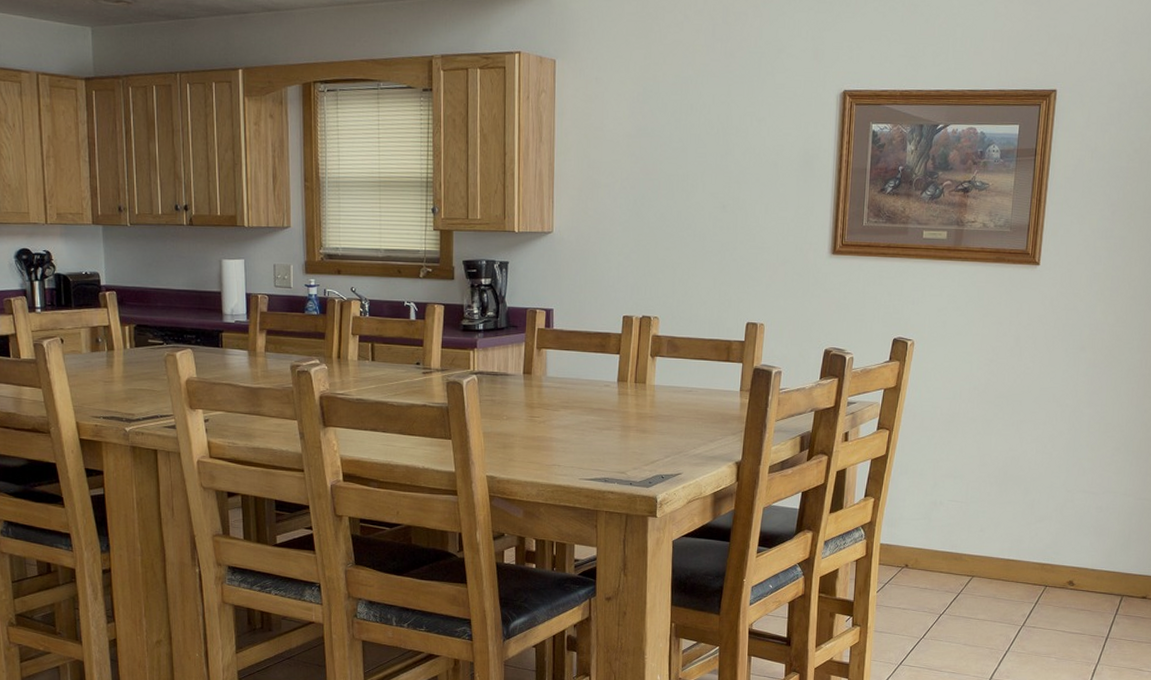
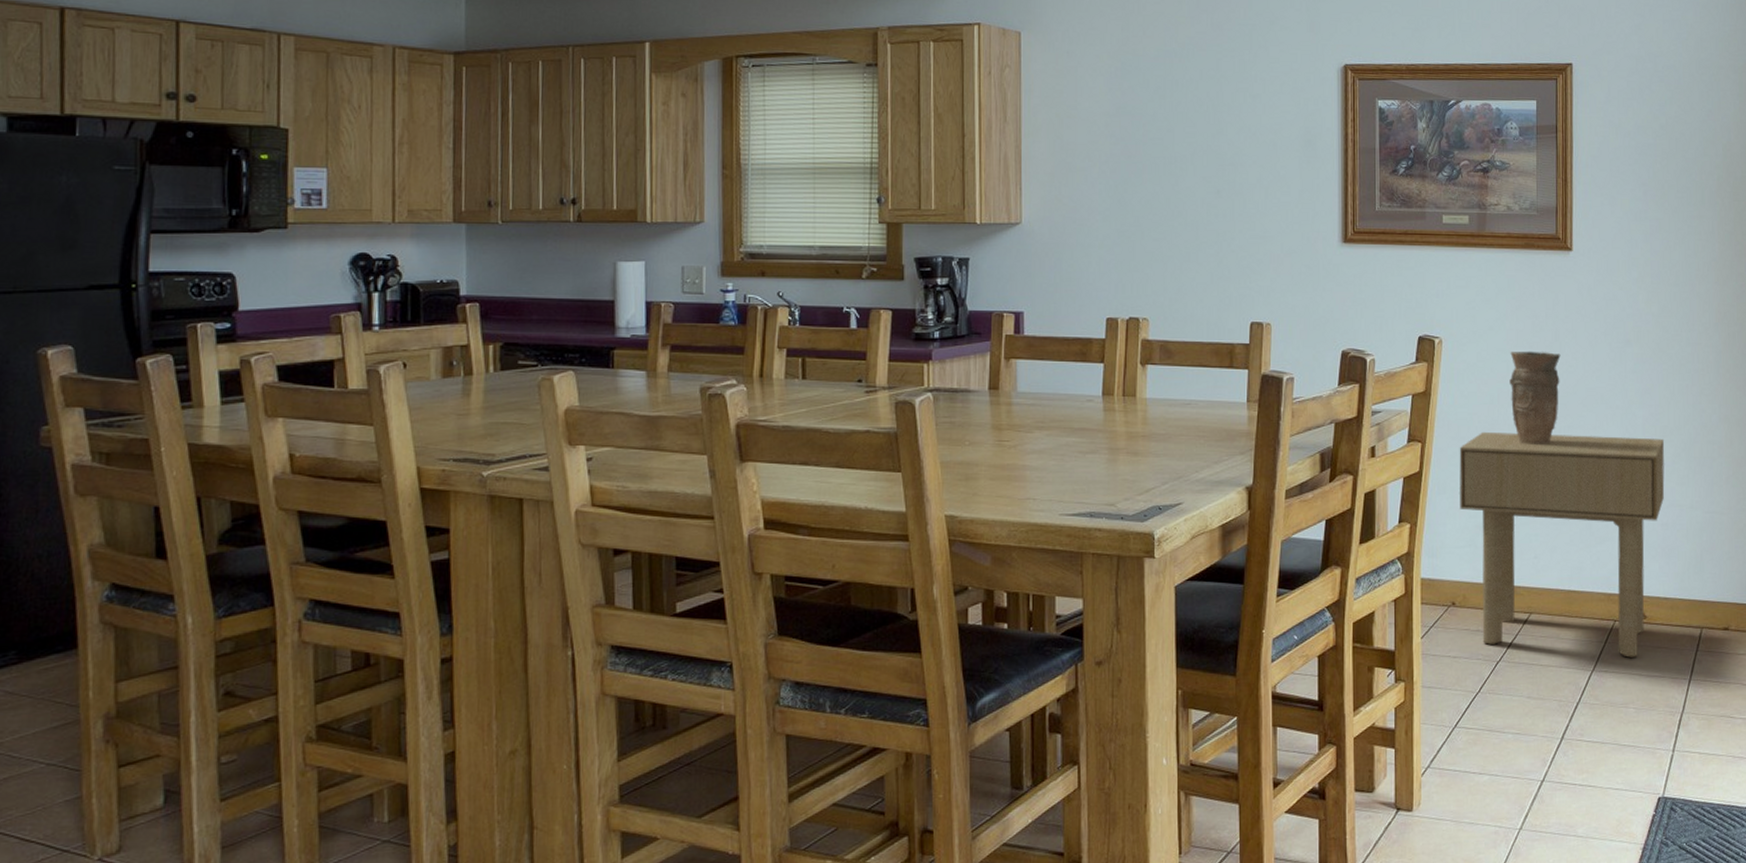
side table: none [918,422,1107,617] -> present [1459,431,1665,658]
vase: none [971,354,1020,436] -> present [1509,351,1561,444]

